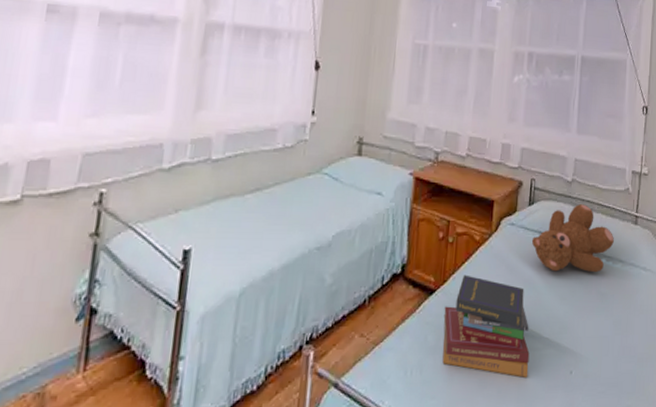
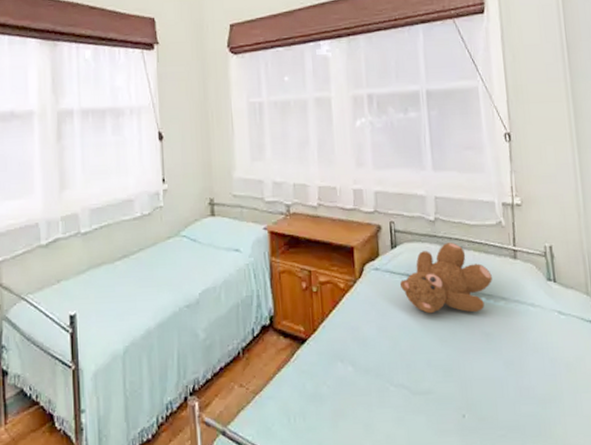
books: present [442,275,530,377] -> none [318,322,417,422]

